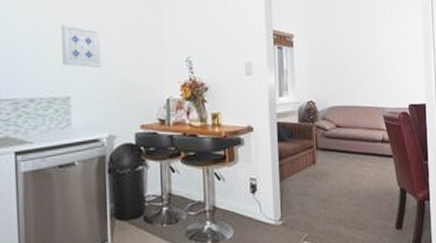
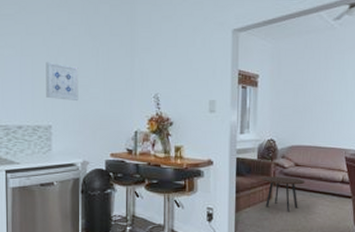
side table: none [304,139,347,177] -> present [262,176,305,212]

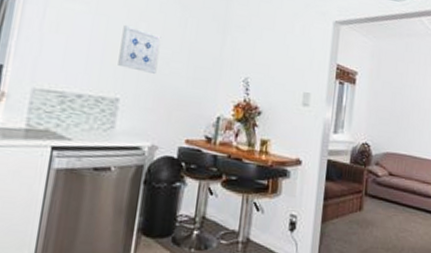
side table: present [262,176,305,212] -> none [353,184,399,228]

